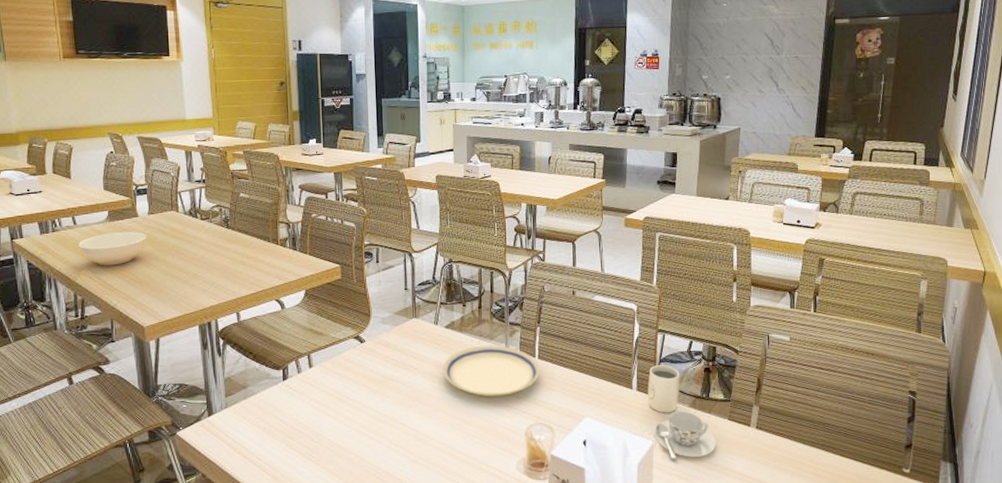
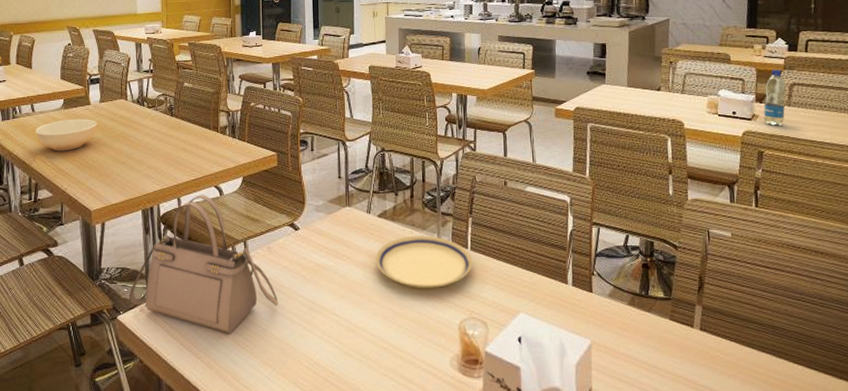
handbag: none [189,308,345,447] -> present [130,194,278,334]
mug: present [647,365,680,413] -> none [583,259,618,311]
teacup: present [655,410,716,459] -> none [592,308,658,360]
bottle: none [826,179,849,234] -> present [763,70,786,126]

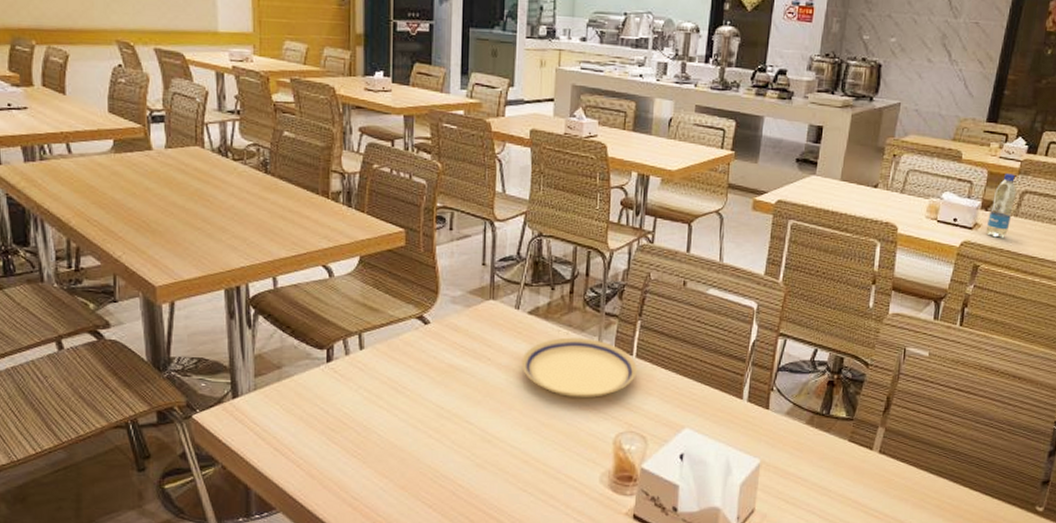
bowl: present [35,119,97,151] -> none [73,167,162,209]
handbag: present [130,194,278,334] -> none [209,274,400,440]

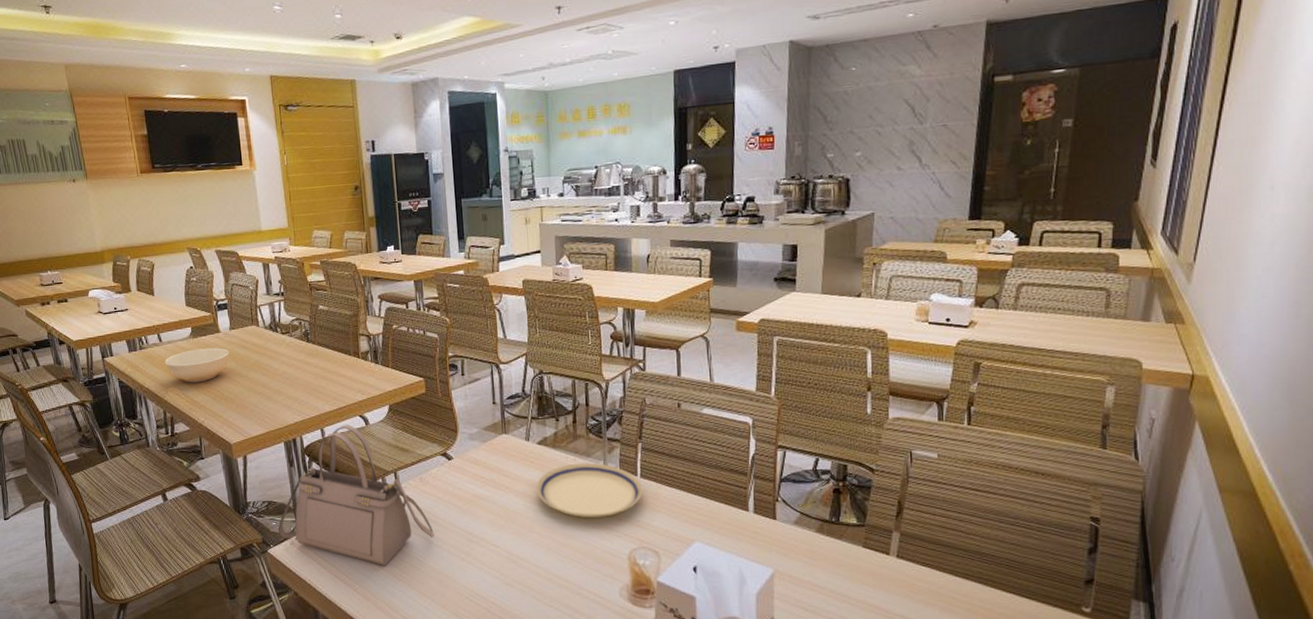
bowl: none [73,167,162,209] -> present [165,347,229,383]
handbag: none [209,274,400,440] -> present [278,424,434,566]
bottle: present [986,174,1017,238] -> none [983,268,1012,333]

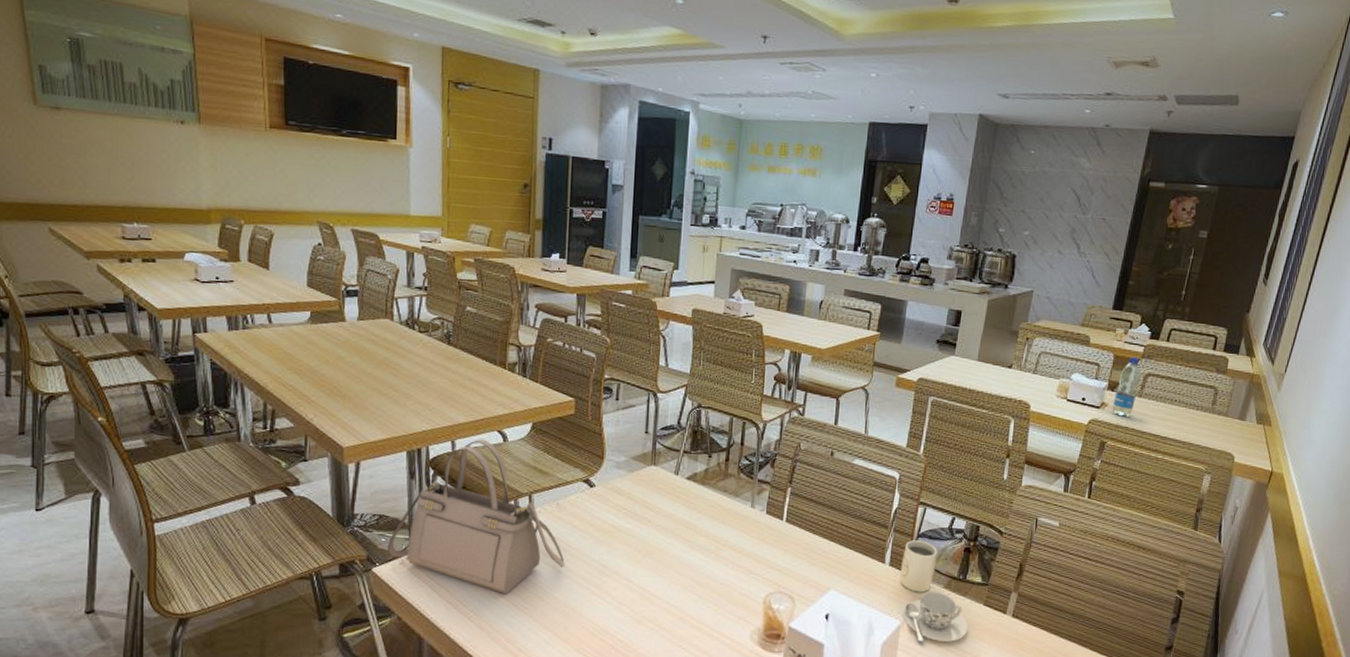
bowl: present [165,347,229,383] -> none [272,336,354,375]
plate: present [536,462,643,519] -> none [679,502,787,560]
mug: none [766,485,805,539] -> present [900,540,938,593]
teacup: none [775,536,849,589] -> present [903,591,969,642]
bottle: none [983,268,1012,333] -> present [1112,357,1140,417]

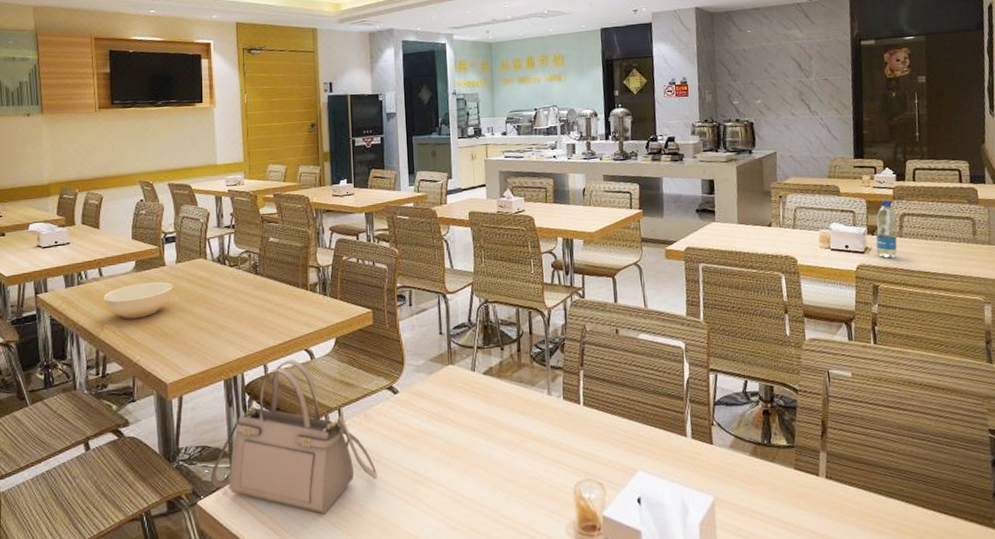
bowl: none [272,336,354,375] -> present [103,281,173,319]
mug: present [900,540,938,593] -> none [703,408,739,464]
teacup: present [903,591,969,642] -> none [714,459,784,517]

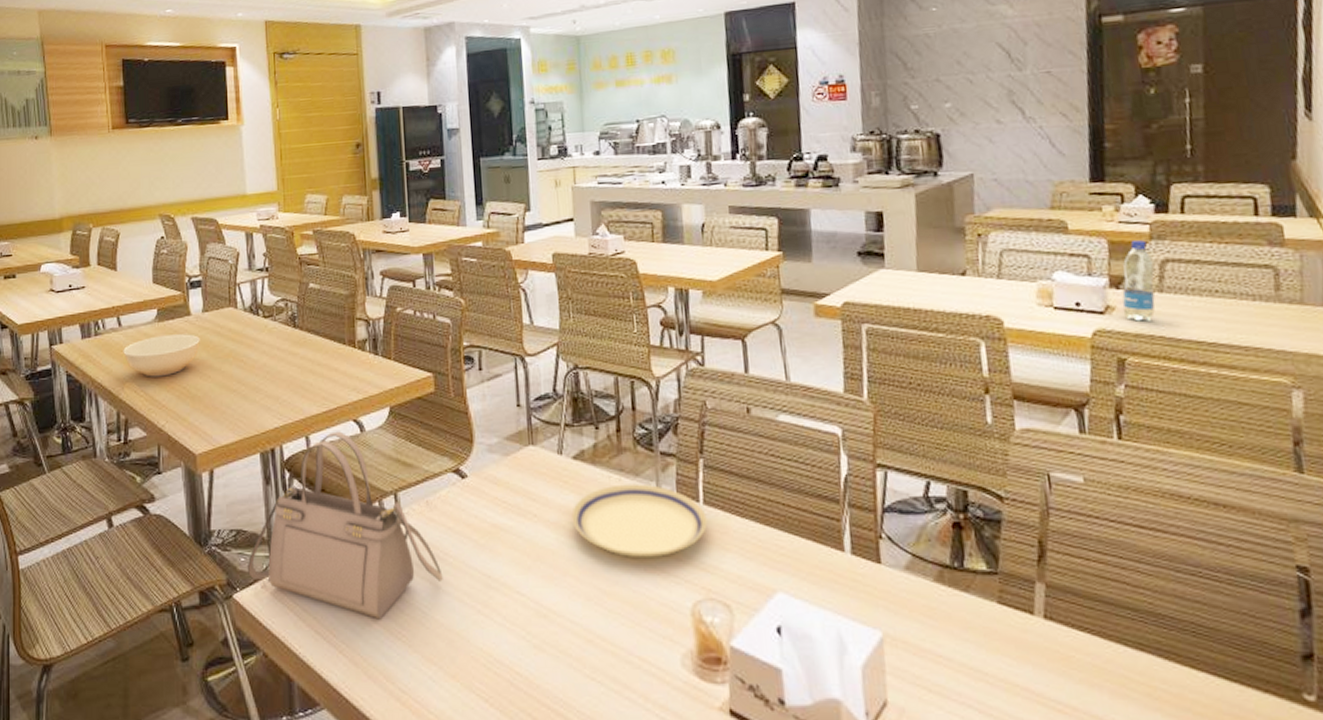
plate: none [482,392,586,452] -> present [571,483,708,559]

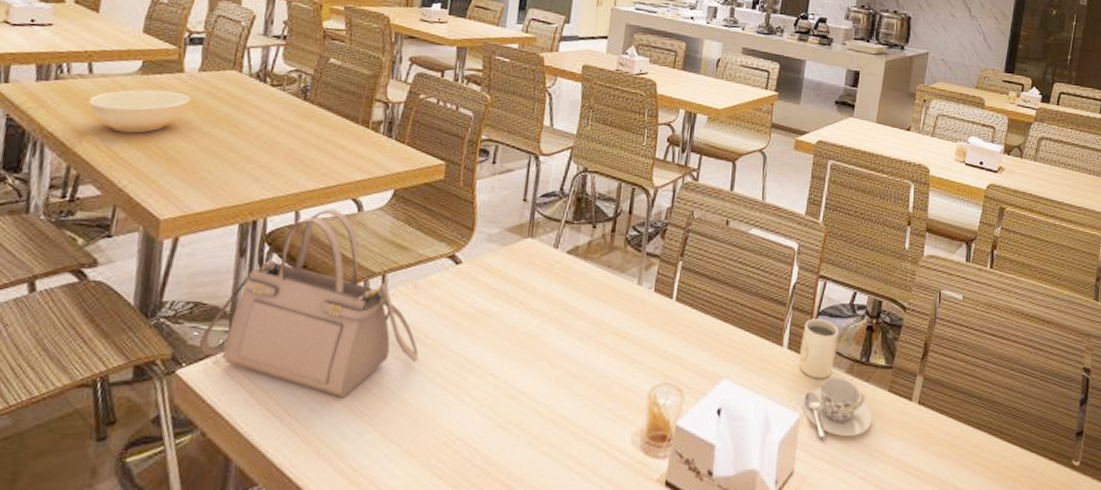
plate: present [571,483,708,559] -> none [555,279,677,347]
mug: none [866,516,918,590] -> present [799,318,839,379]
teacup: none [883,586,983,661] -> present [803,376,873,438]
bottle: present [1122,240,1156,322] -> none [1009,120,1034,181]

